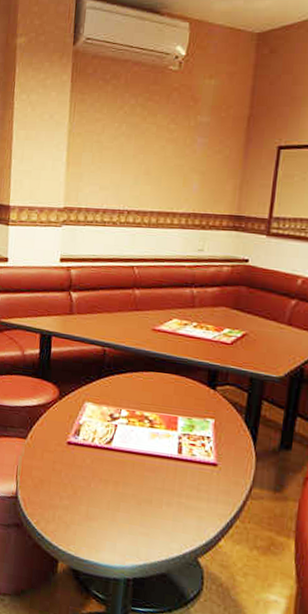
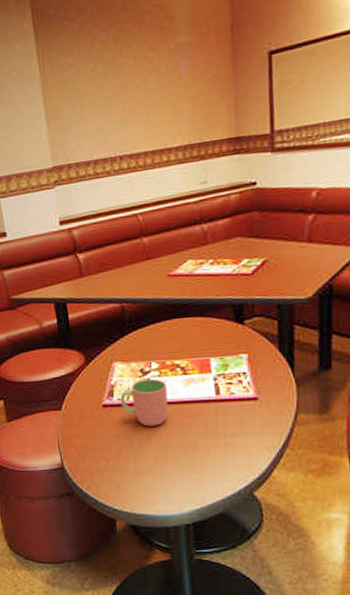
cup: none [85,424,132,473] -> present [120,379,168,426]

